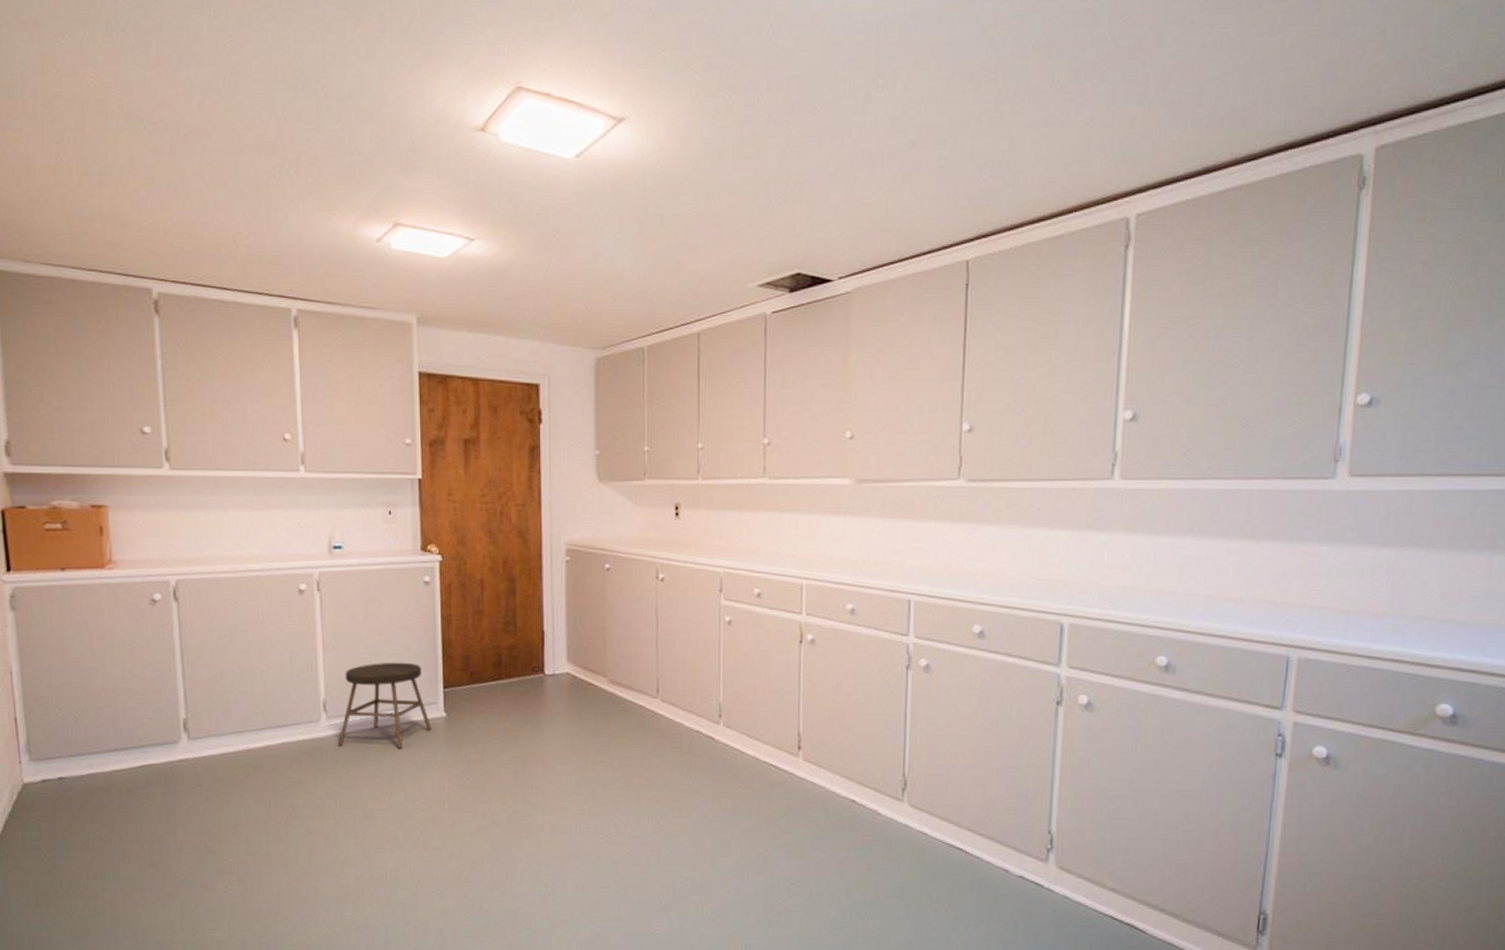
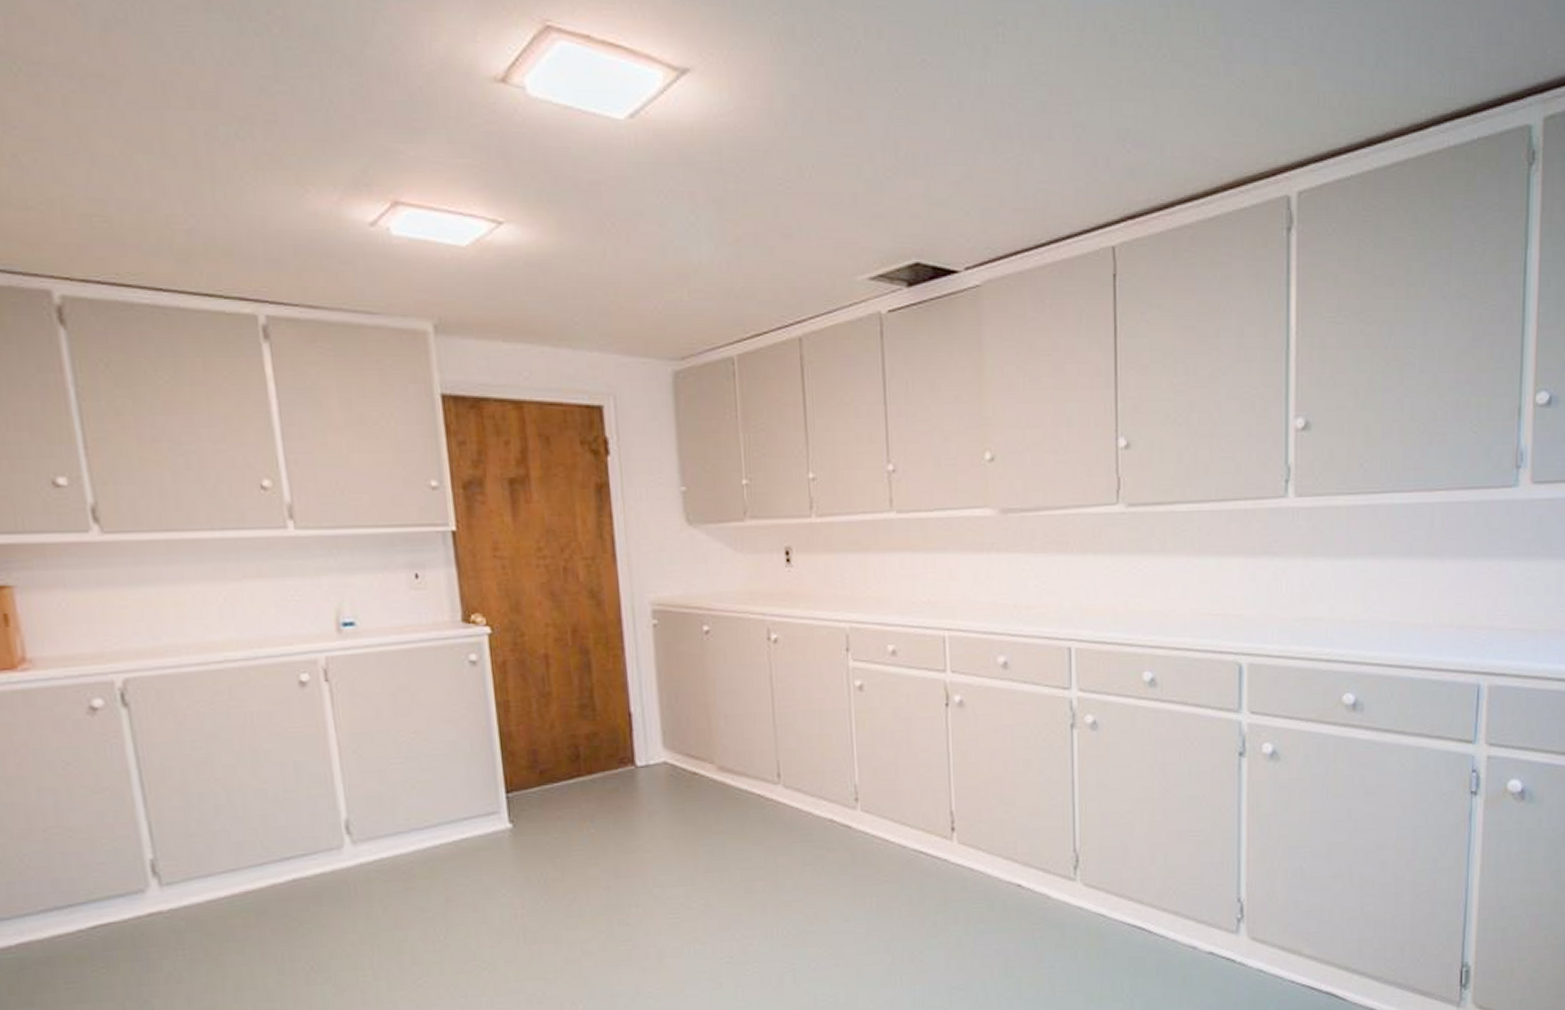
stool: present [338,662,432,749] -> none [369,764,495,875]

